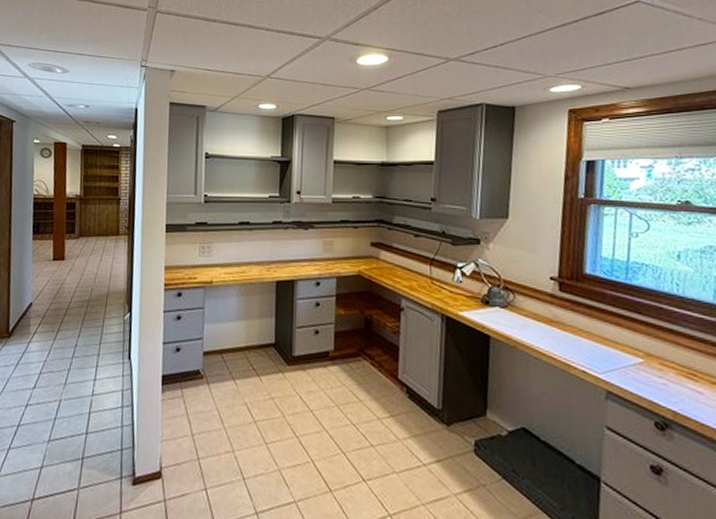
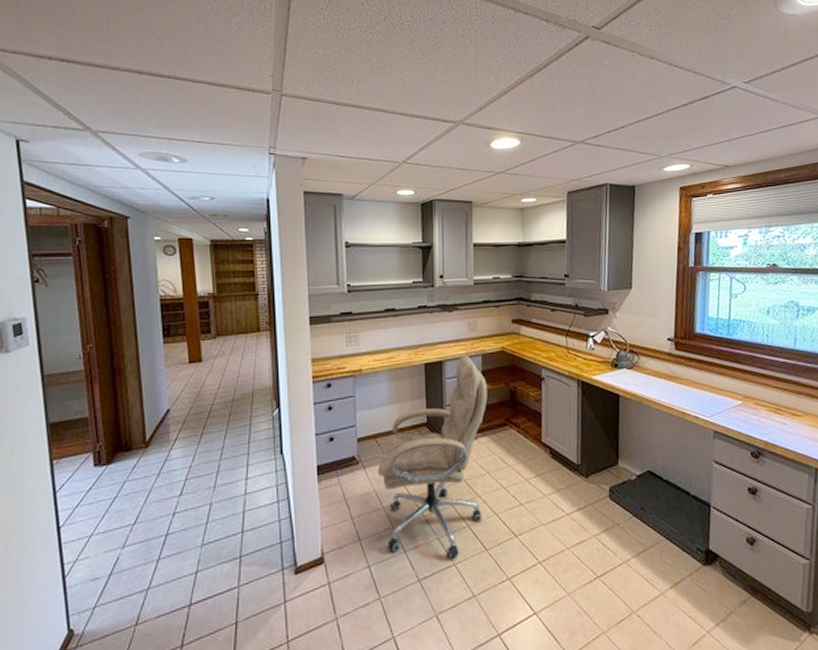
office chair: none [222,274,340,495] -> present [378,354,488,559]

